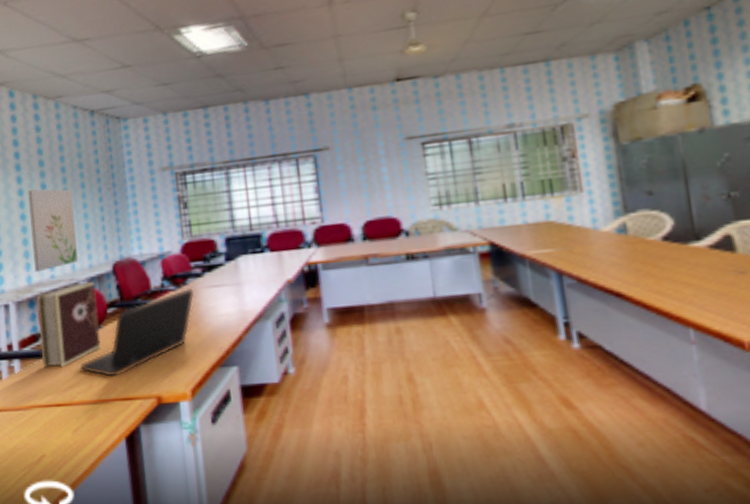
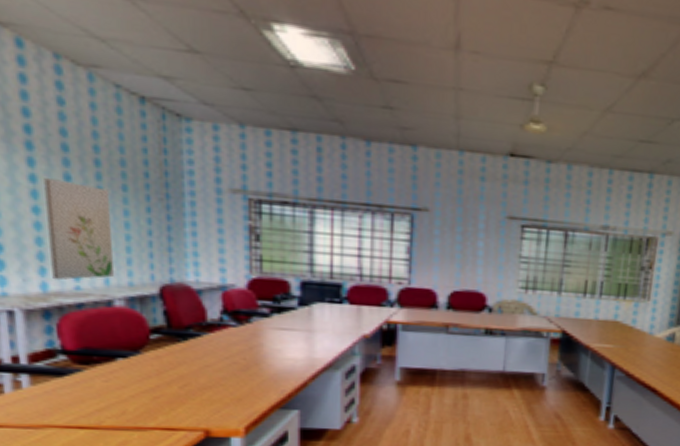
book: present [37,282,101,369] -> none [55,301,139,389]
laptop: present [79,287,195,378] -> none [110,325,259,407]

